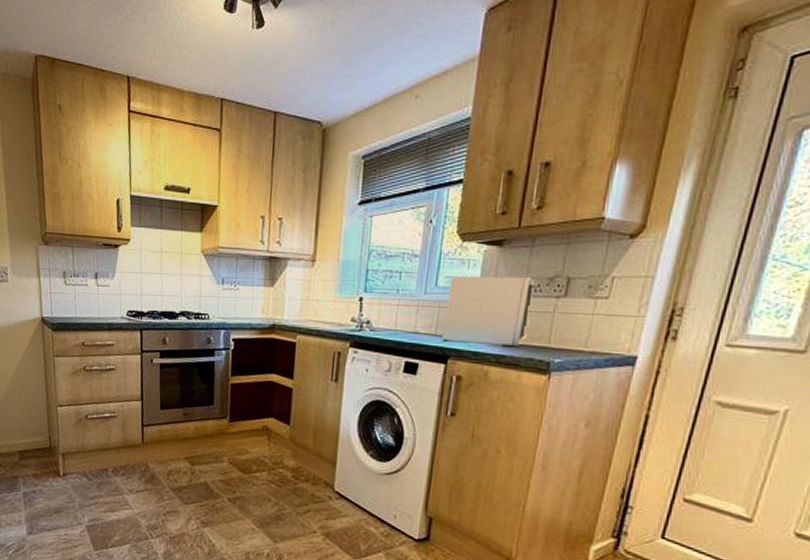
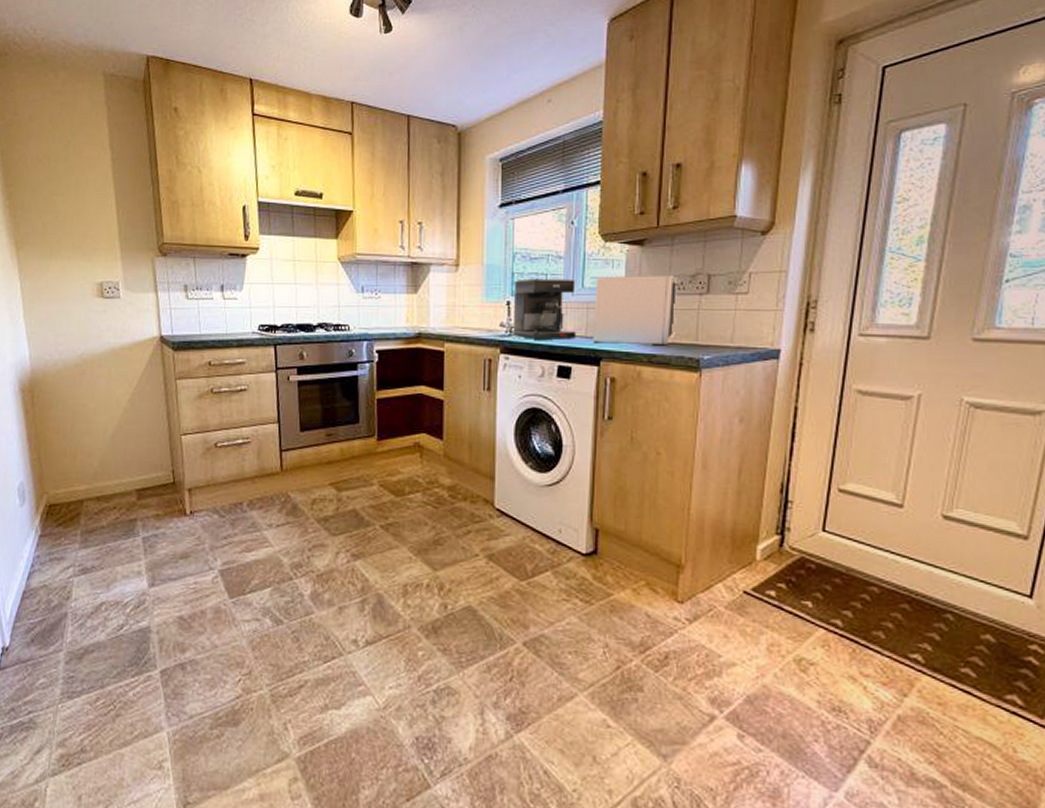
coffee maker: none [362,276,430,337] -> present [512,278,577,341]

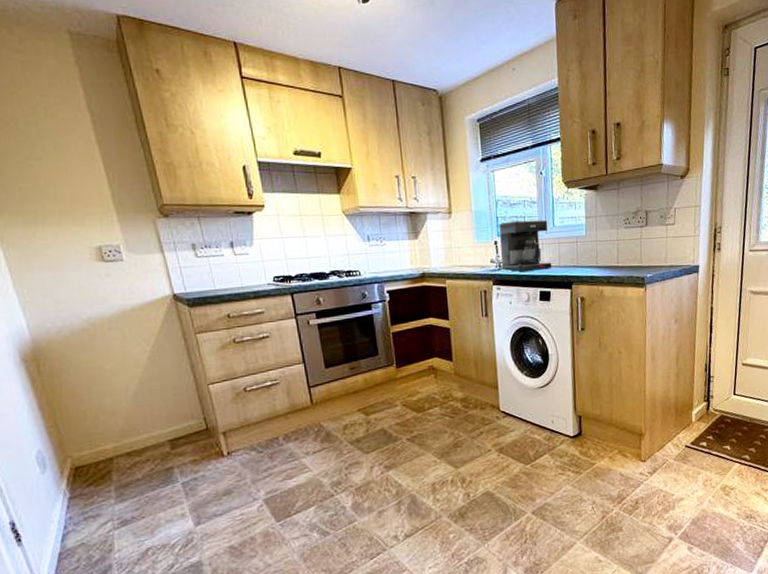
microwave: present [592,276,680,346] -> none [563,213,626,271]

